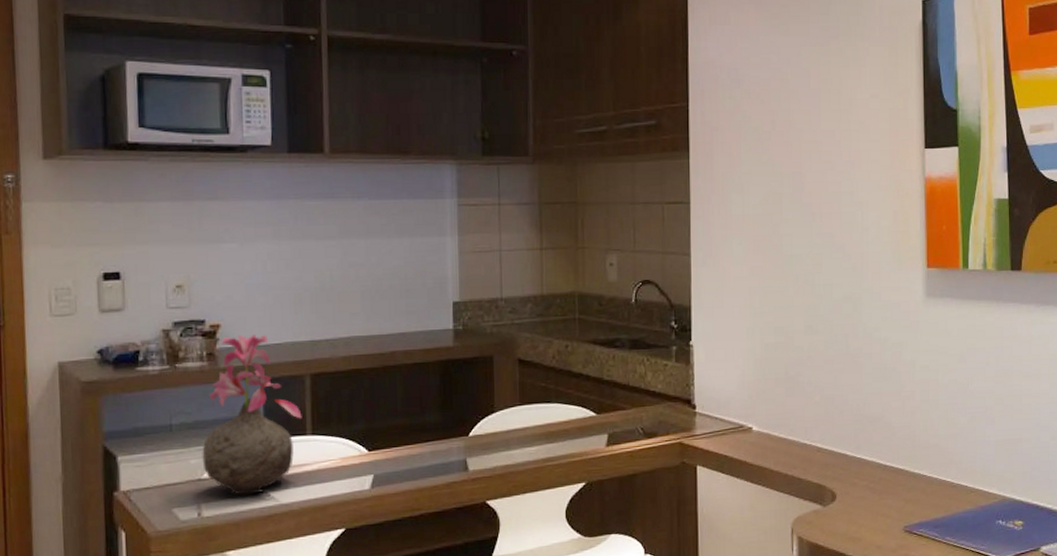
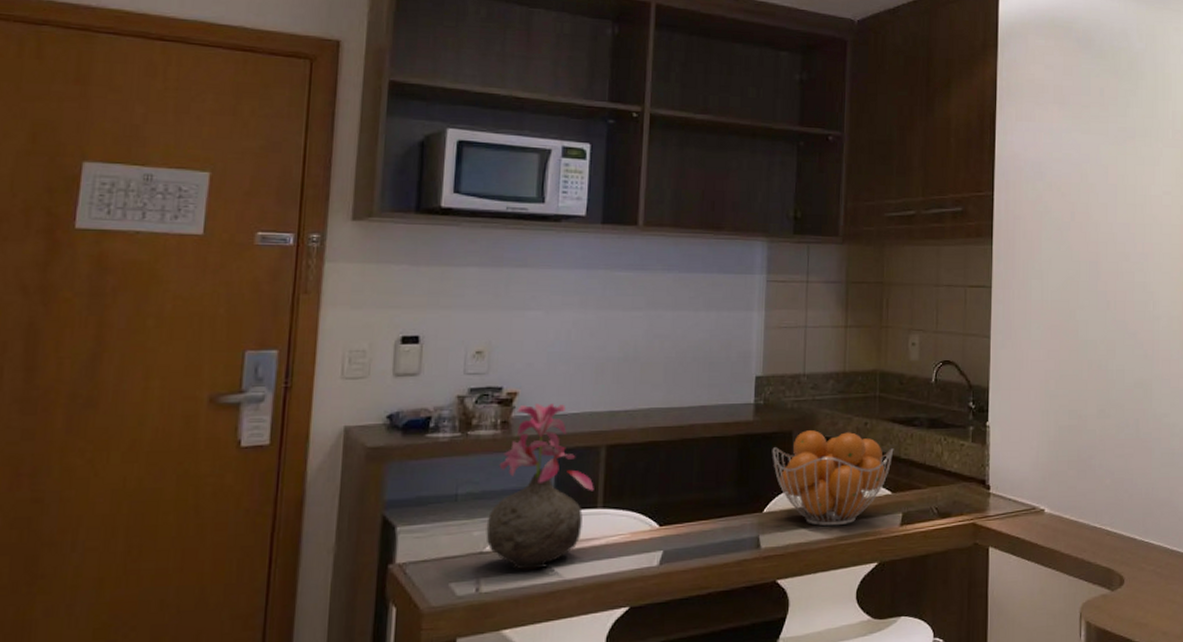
fruit basket: none [474,354,596,449] -> present [772,430,894,527]

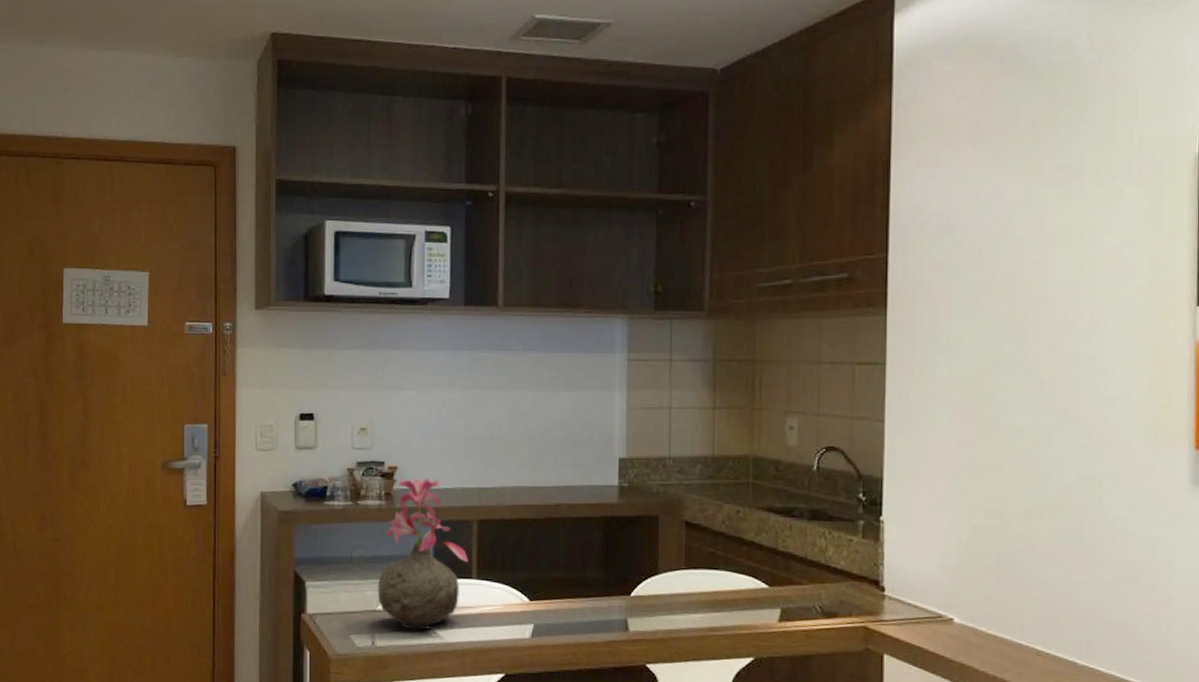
fruit basket: present [772,430,894,527] -> none [638,516,770,616]

